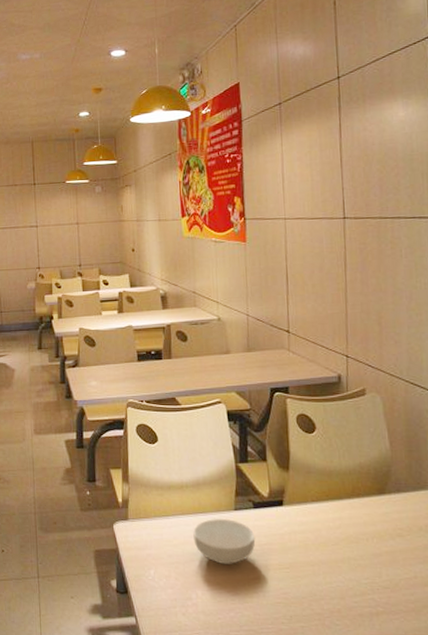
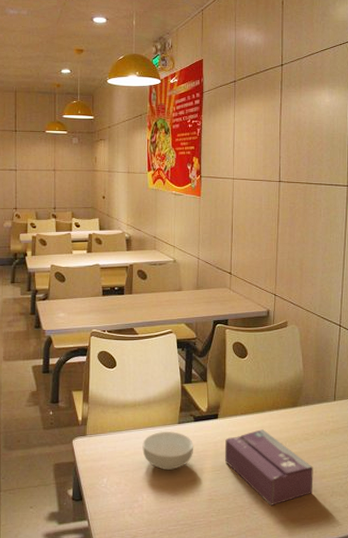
tissue box: none [293,521,413,616] -> present [224,429,313,506]

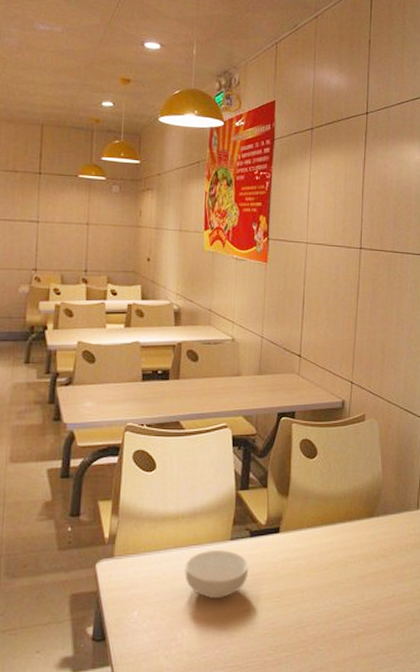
tissue box: present [224,429,313,506] -> none [285,545,391,639]

